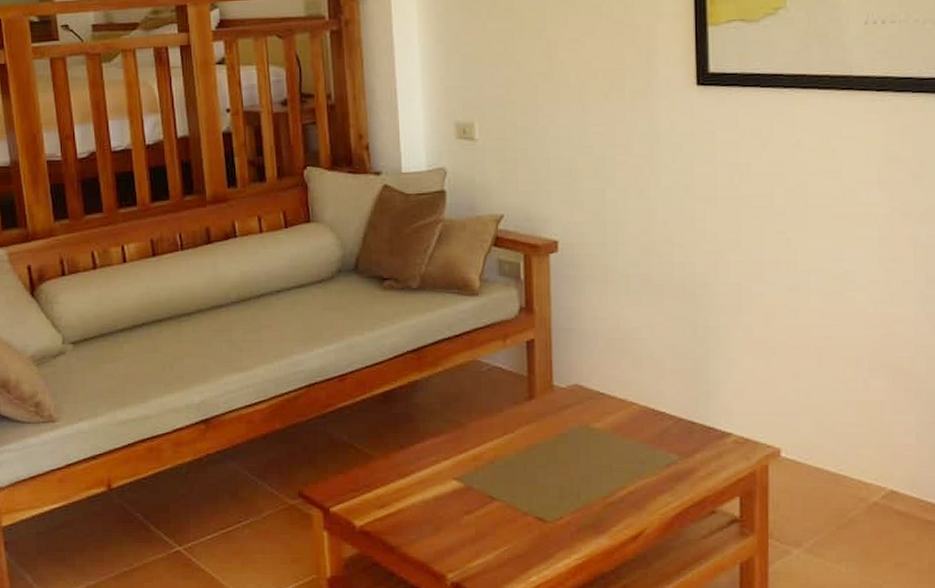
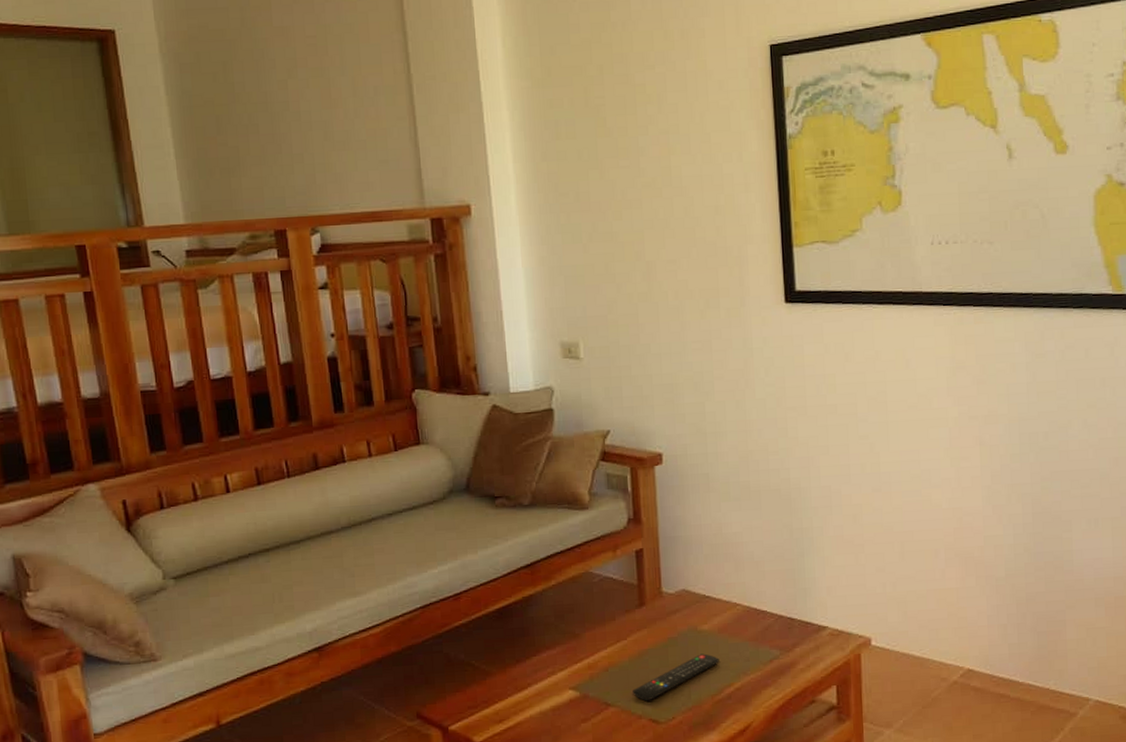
remote control: none [519,453,612,498] -> present [633,653,720,702]

